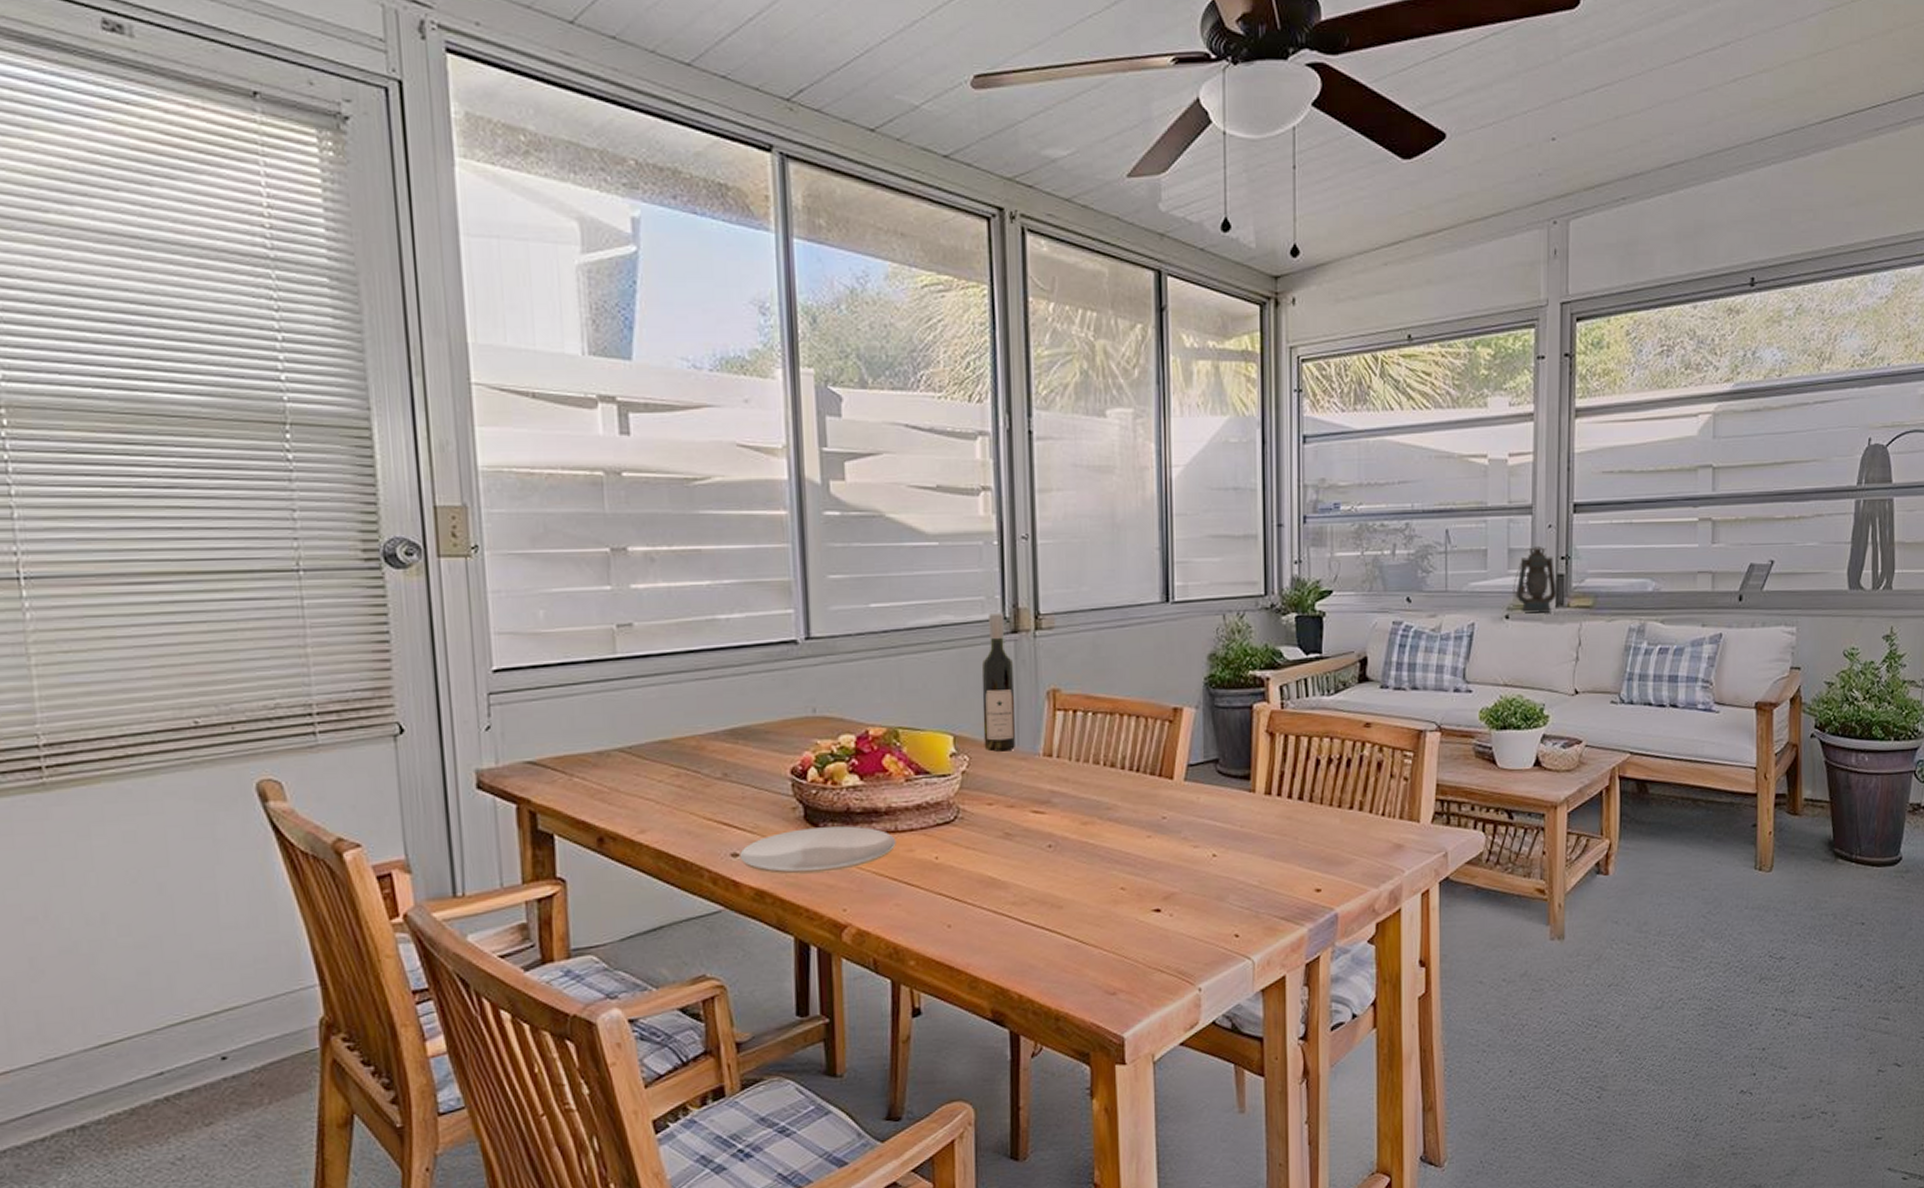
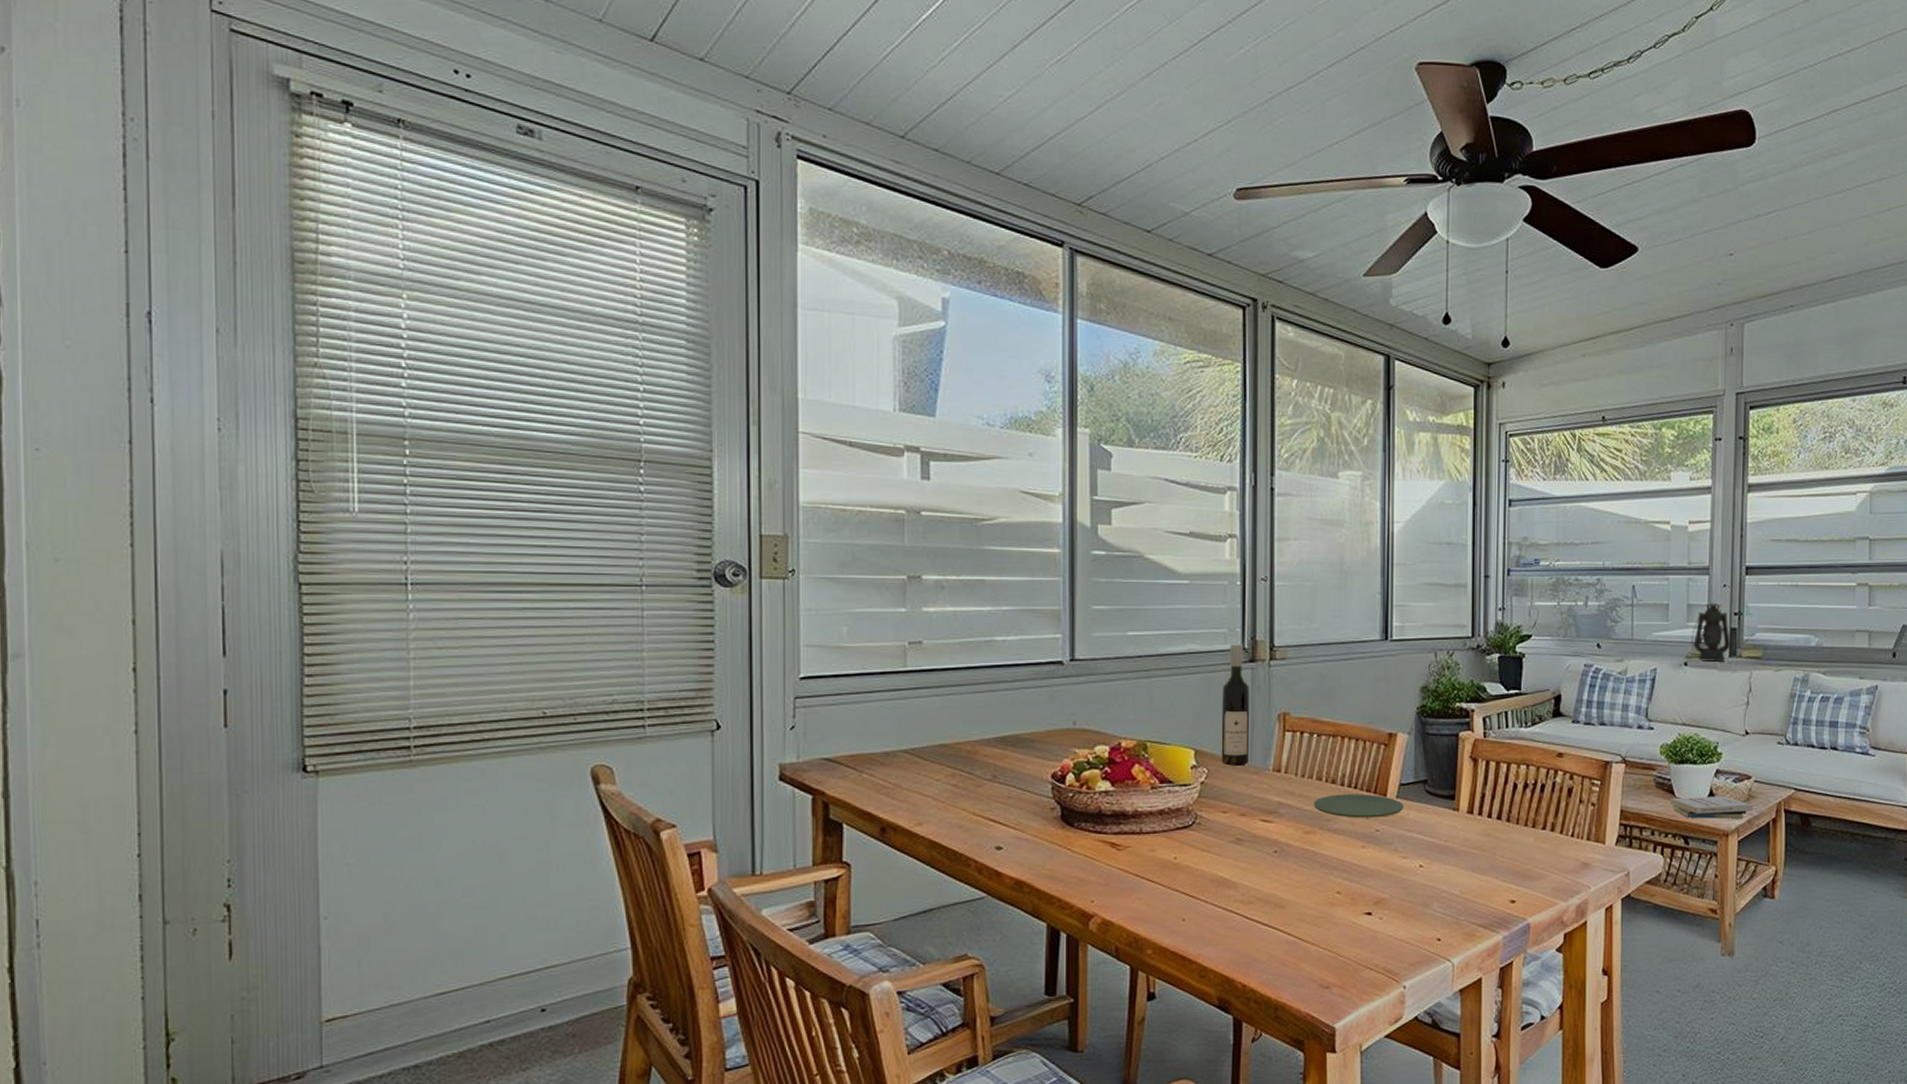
plate: present [740,826,896,875] -> none [1003,826,1140,867]
plate: none [1090,777,1194,805] -> present [1313,794,1404,818]
books: none [1491,763,1583,790] -> present [1669,795,1753,819]

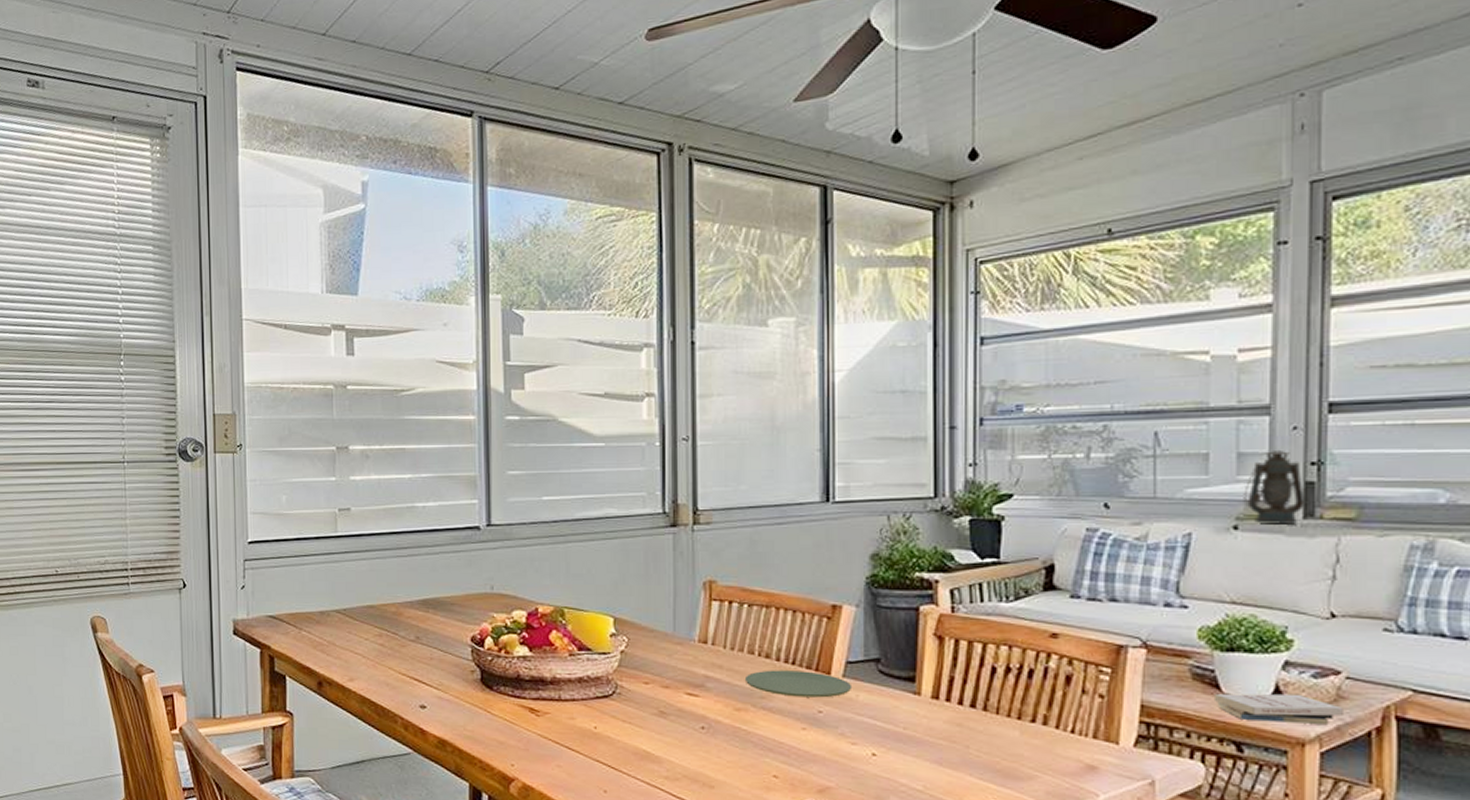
bottle: present [1221,644,1250,766] -> none [641,508,673,635]

